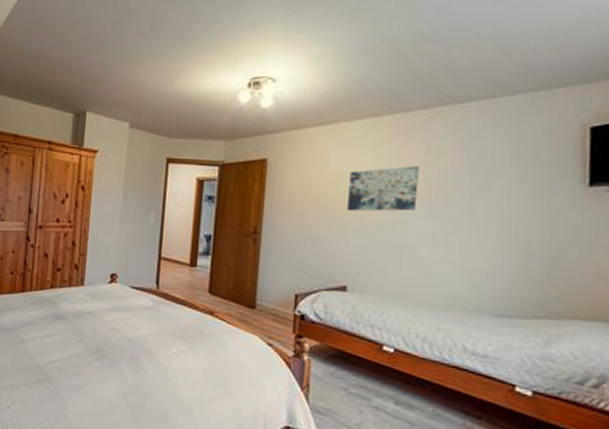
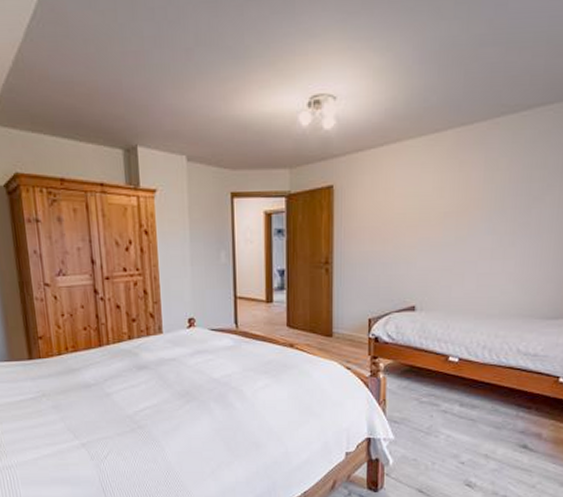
wall art: present [347,166,420,212] -> none [413,182,480,233]

